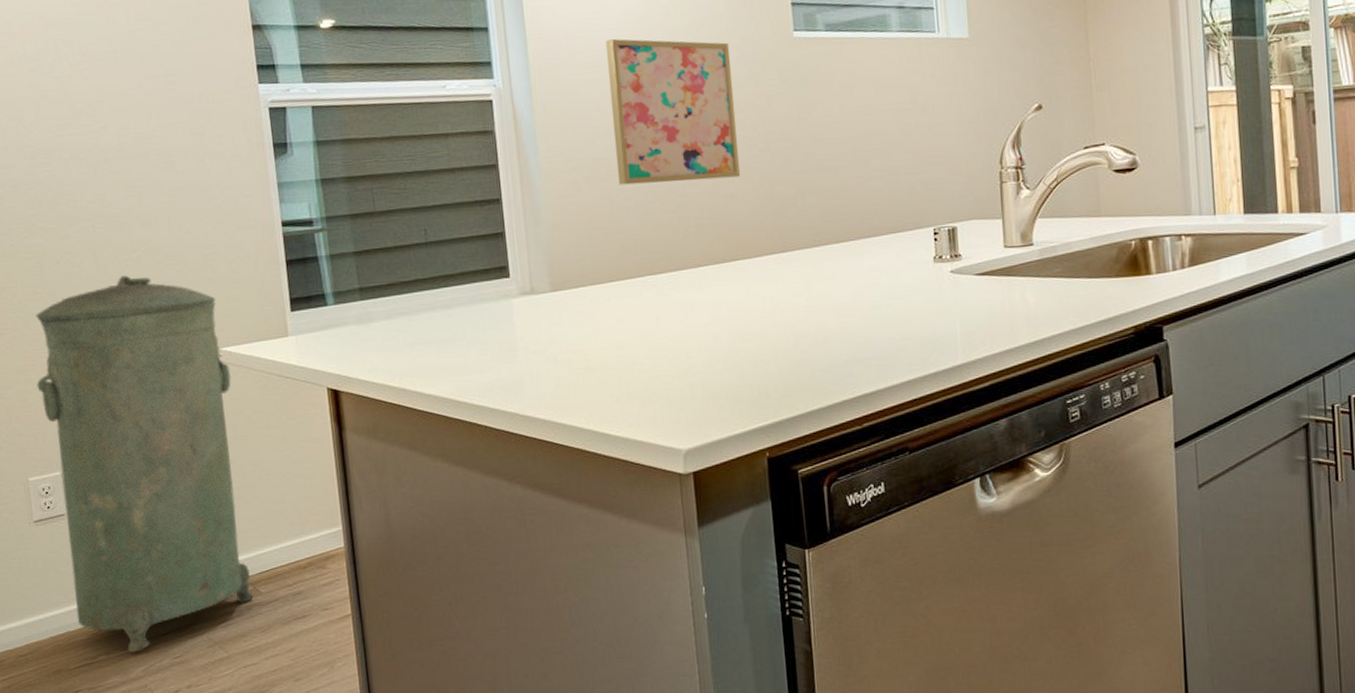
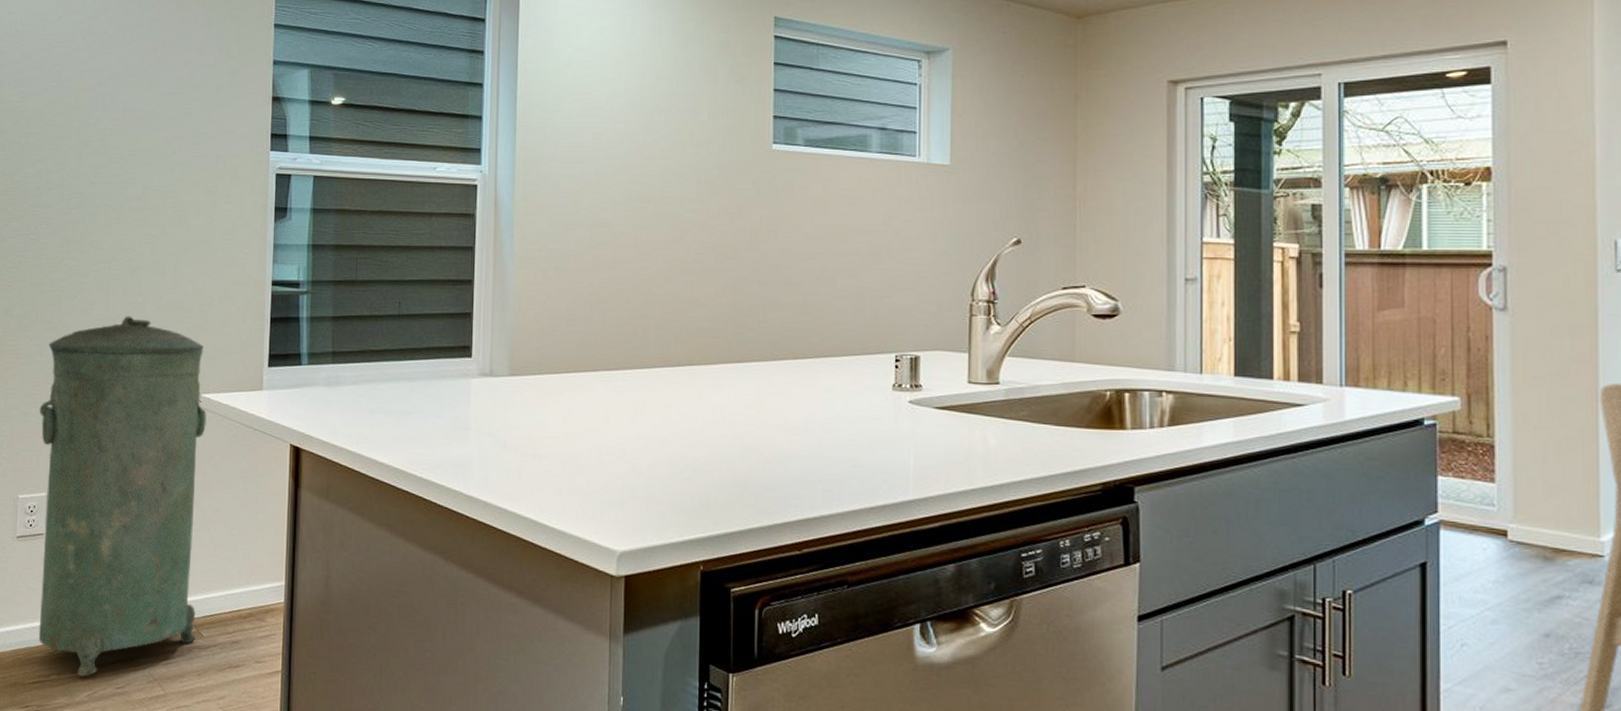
wall art: present [605,38,741,185] -> none [586,136,708,282]

